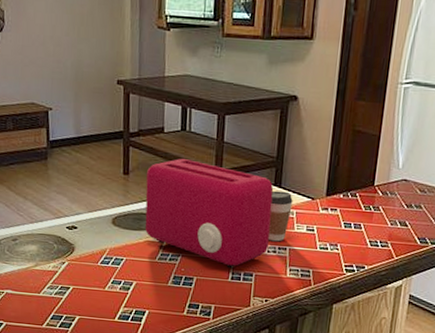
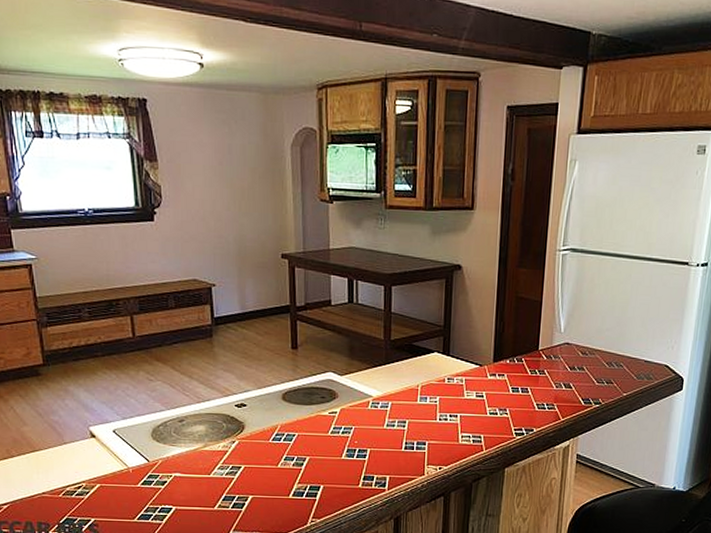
toaster: present [145,159,274,269] -> none [315,331,442,438]
coffee cup: present [267,190,293,242] -> none [438,359,462,410]

